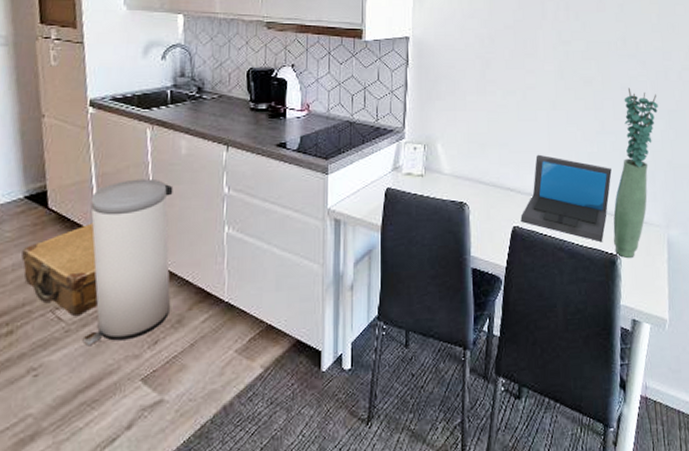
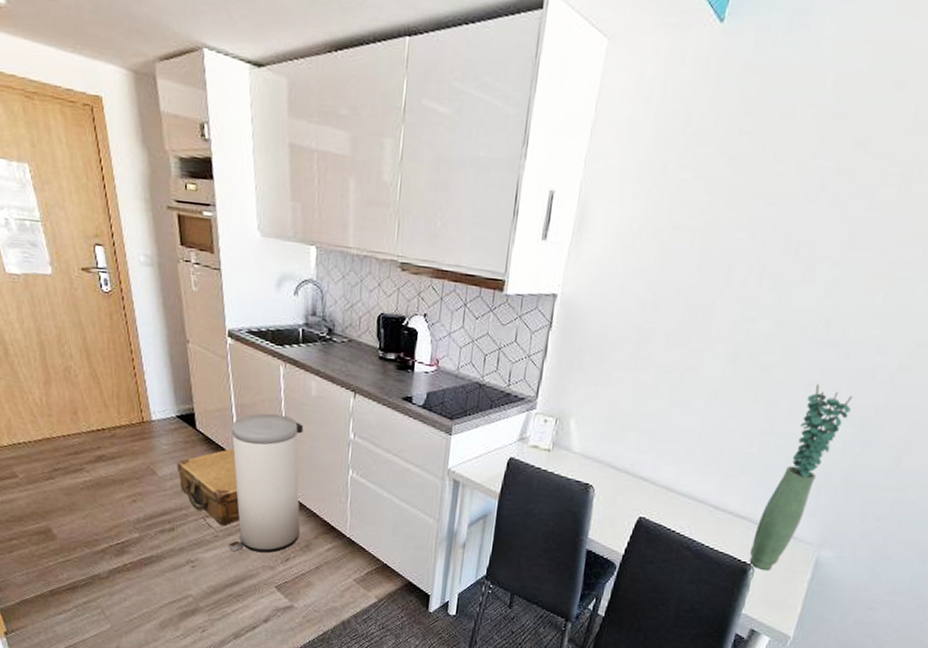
laptop: present [520,154,612,243] -> none [648,446,769,549]

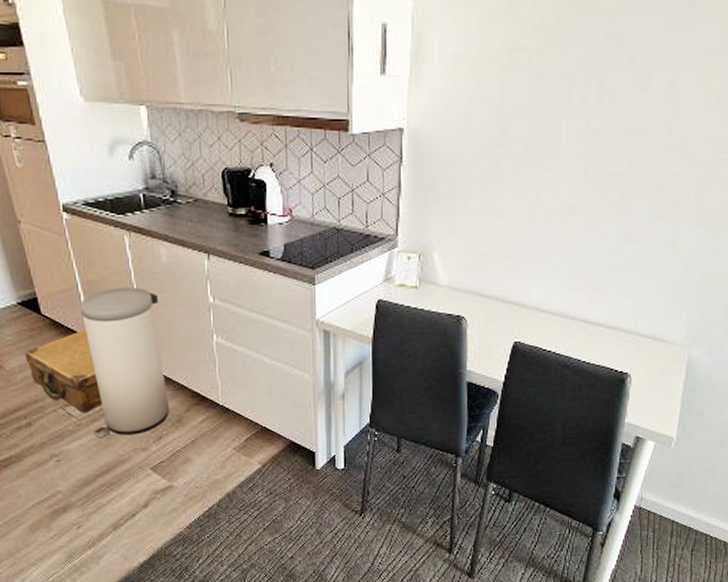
vase: present [749,384,852,570] -> none [624,188,701,376]

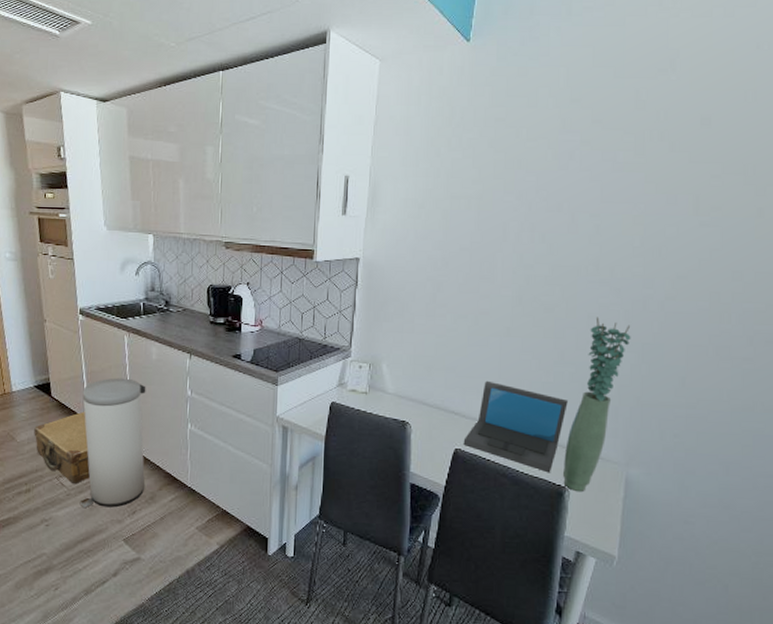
laptop: none [523,265,633,360] -> present [463,380,568,473]
vase: none [624,188,701,376] -> present [562,317,631,491]

